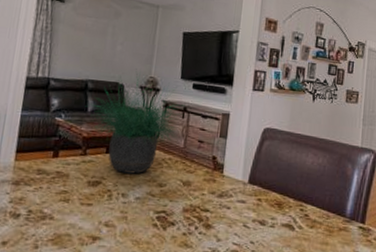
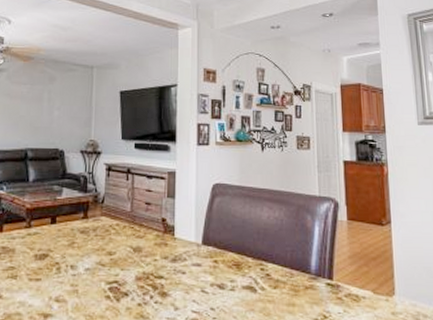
potted plant: present [90,68,185,174] -> none [31,133,129,244]

